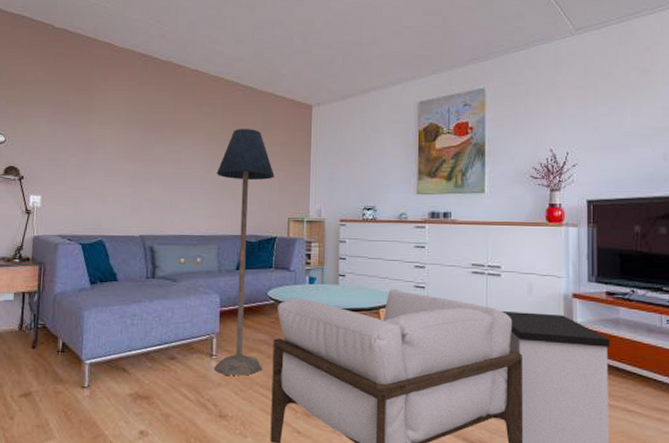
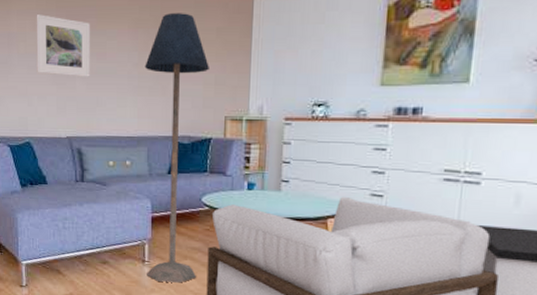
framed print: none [114,125,167,181] -> present [36,14,90,77]

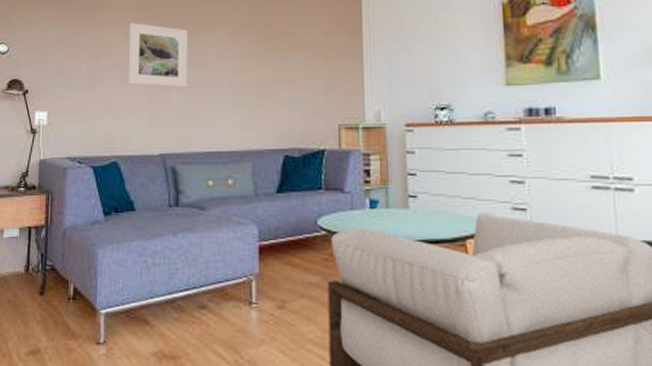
floor lamp: present [145,13,209,283] -> none [247,17,318,330]

